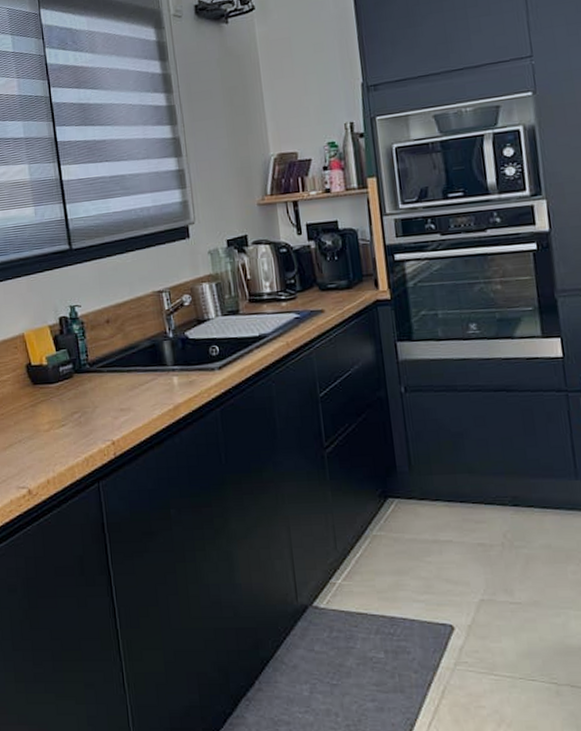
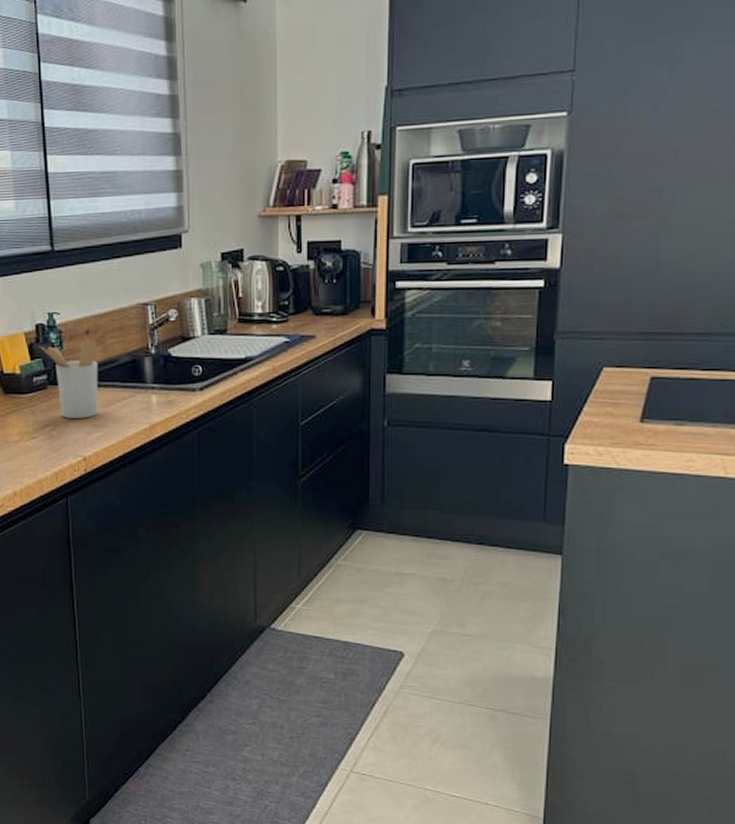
utensil holder: none [63,329,123,405] -> present [39,340,98,418]

